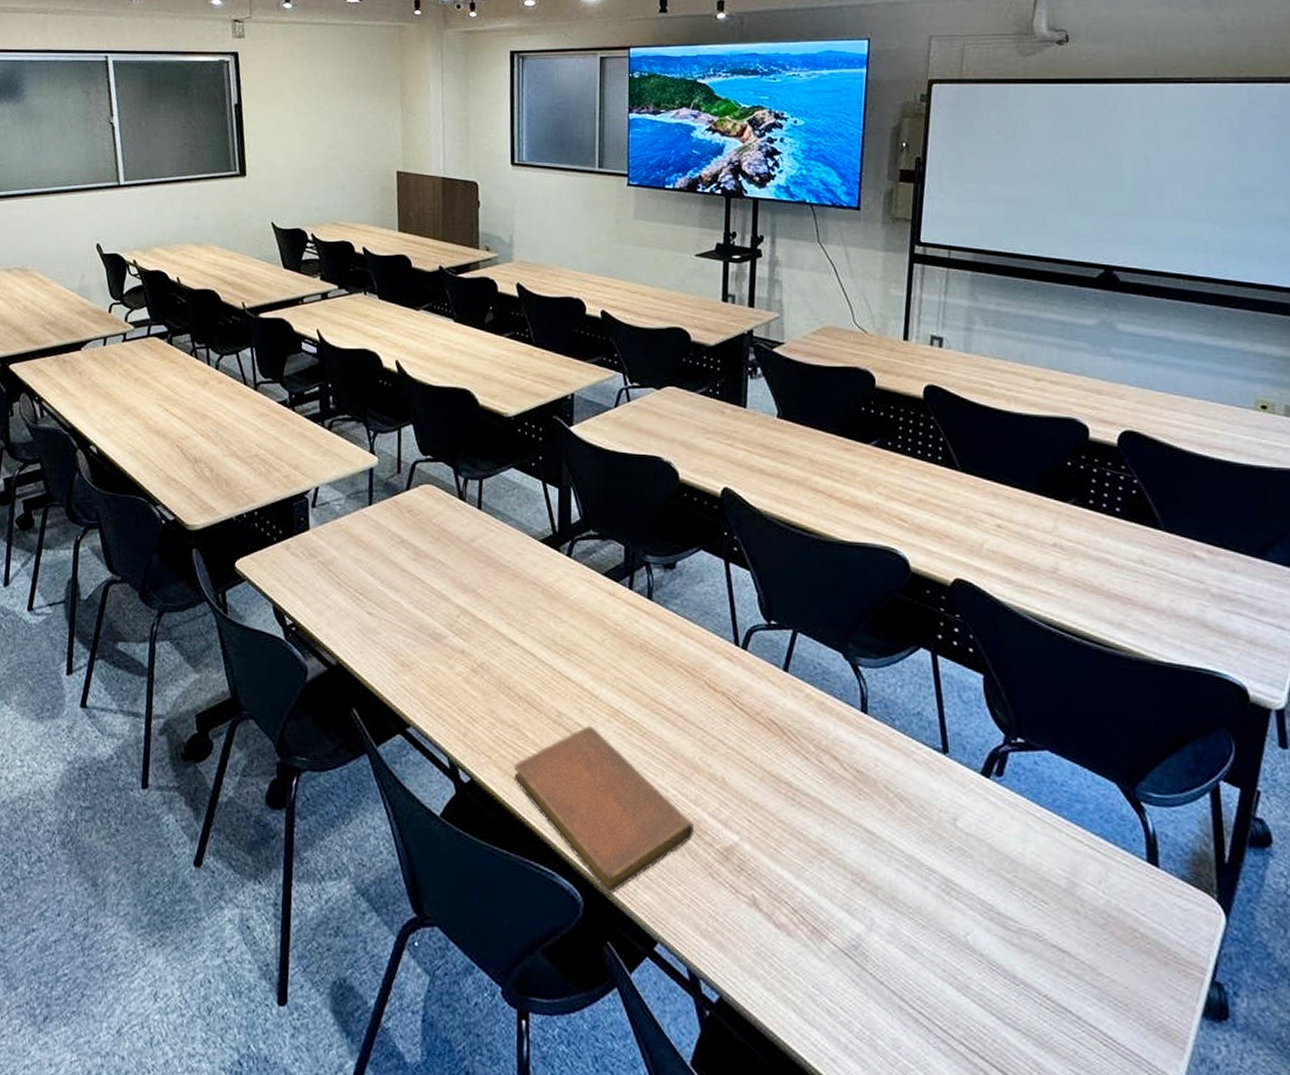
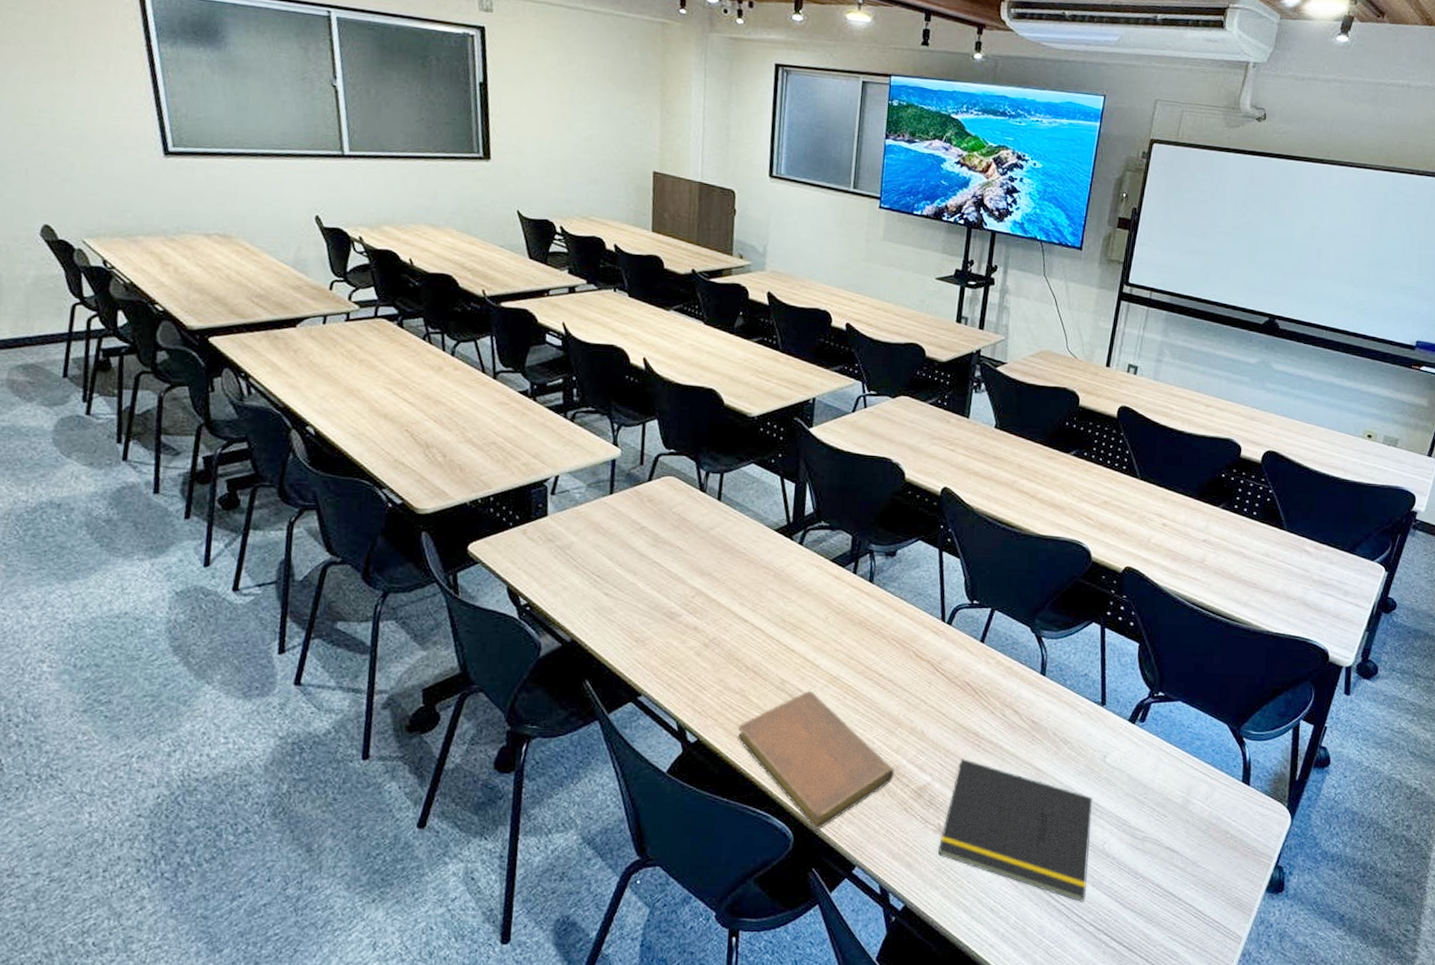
notepad: none [755,814,949,1012] -> present [938,759,1093,902]

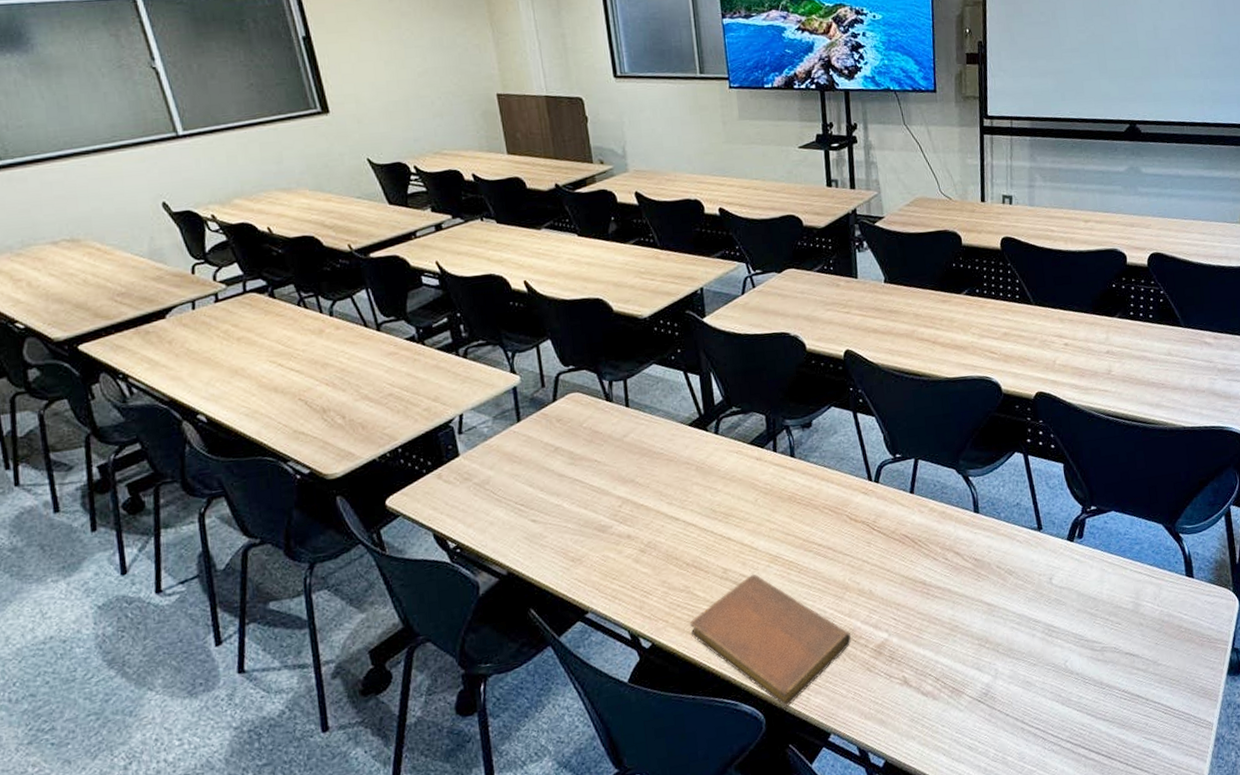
notepad: present [938,759,1093,902] -> none [907,609,1058,723]

